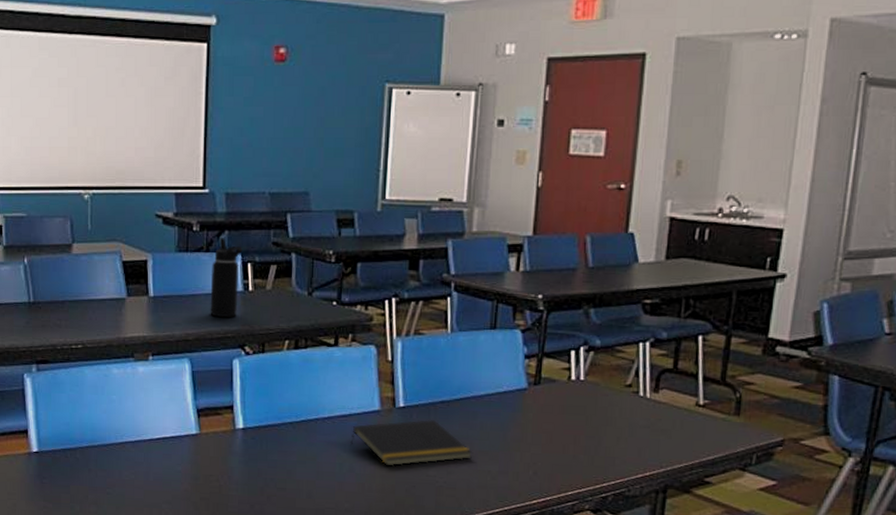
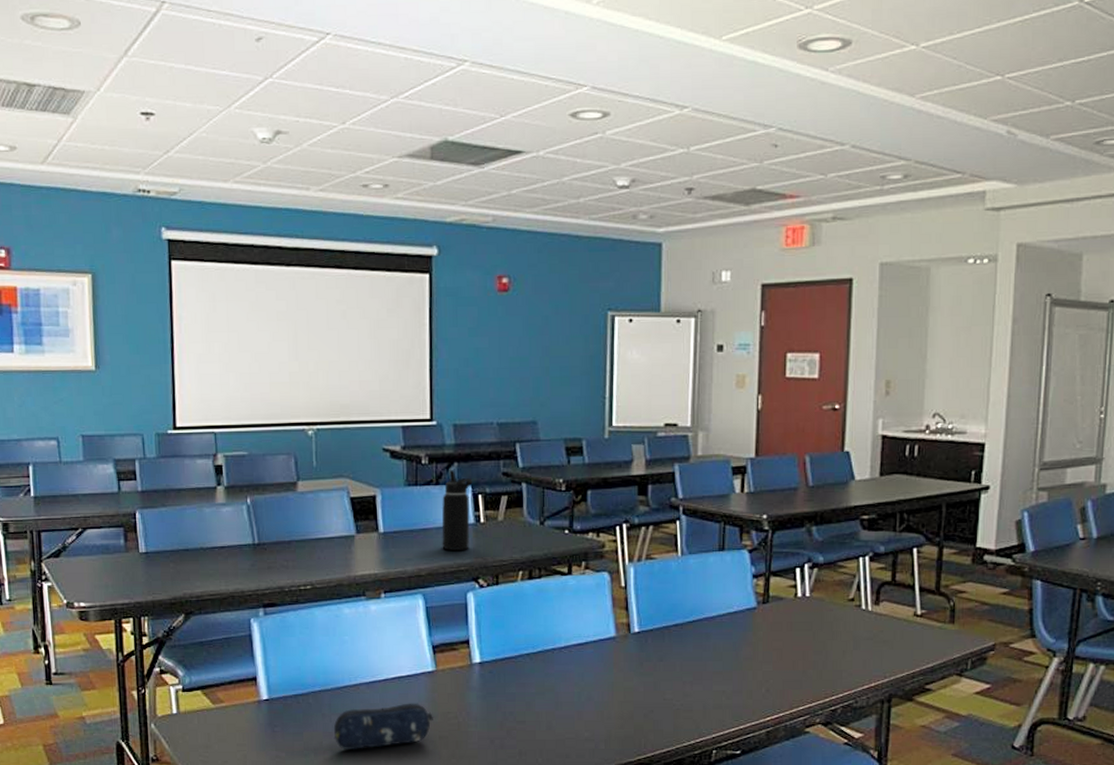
pencil case: none [99,463,195,506] -> present [333,703,433,750]
notepad: present [350,419,472,467] -> none [588,643,706,692]

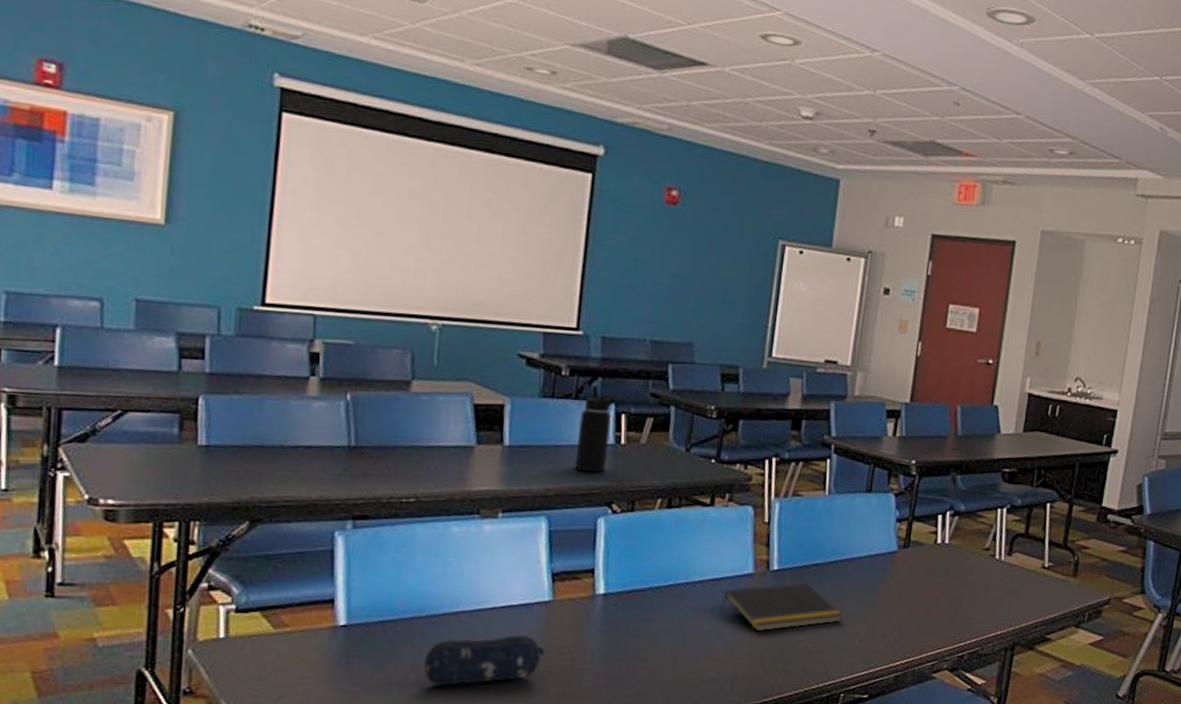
notepad: none [588,643,706,692] -> present [720,582,842,632]

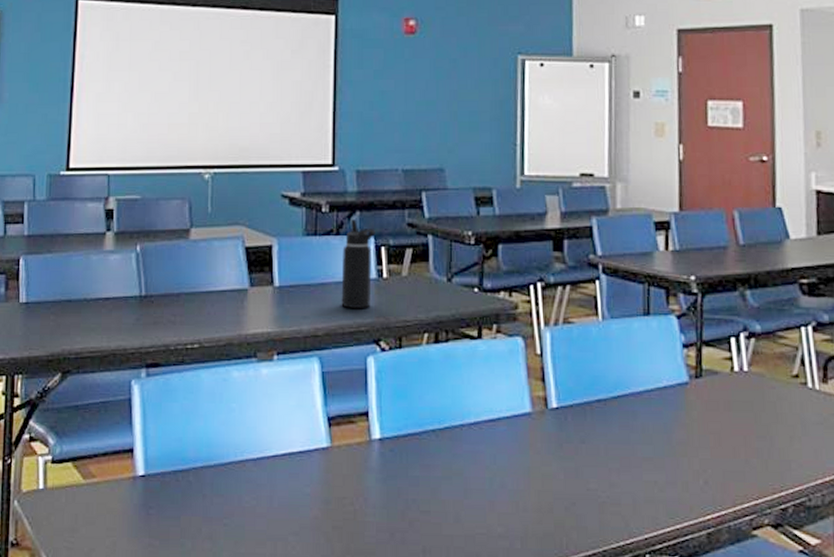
pencil case: present [423,635,544,686] -> none [214,484,326,541]
notepad: present [720,582,842,632] -> none [500,421,635,480]

